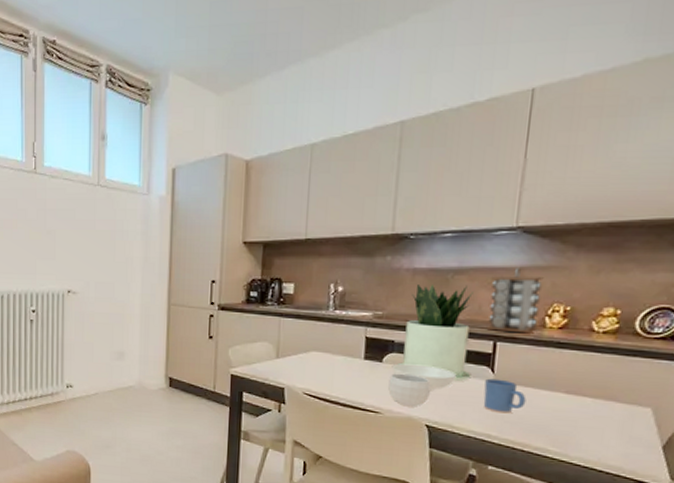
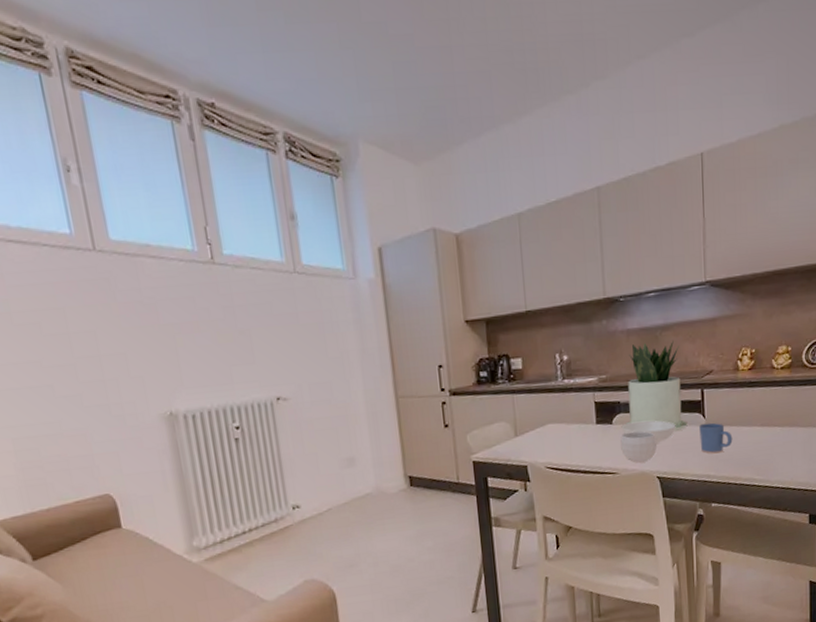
spice rack: present [486,268,544,334] -> none [692,319,733,380]

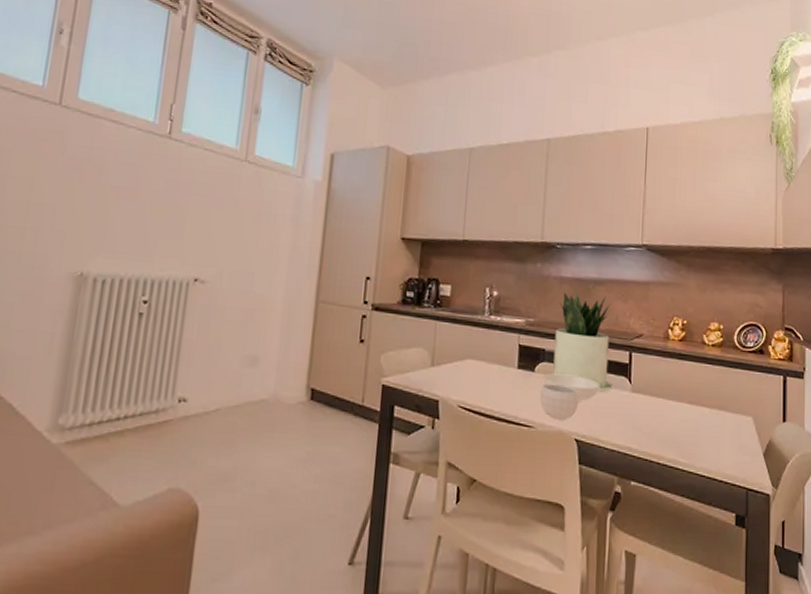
mug: present [699,422,733,454] -> none [623,389,659,425]

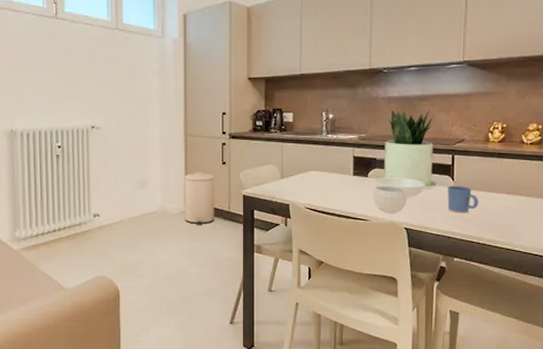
pedal bin: none [303,350,349,422] -> present [184,172,215,225]
mug: none [623,389,659,425] -> present [447,185,479,214]

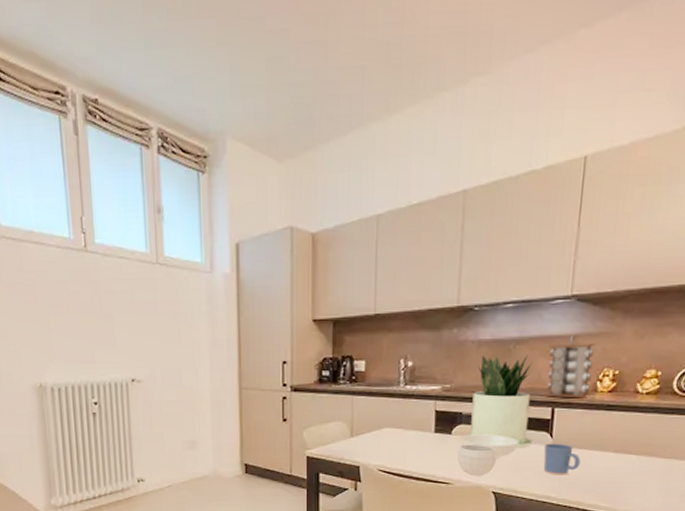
pedal bin: present [184,172,215,225] -> none [239,430,275,490]
spice rack: none [446,94,486,147] -> present [545,335,596,399]

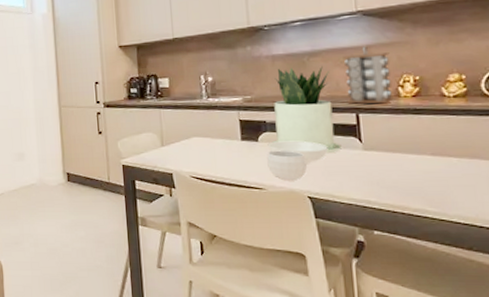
mug: present [543,443,581,475] -> none [355,147,397,179]

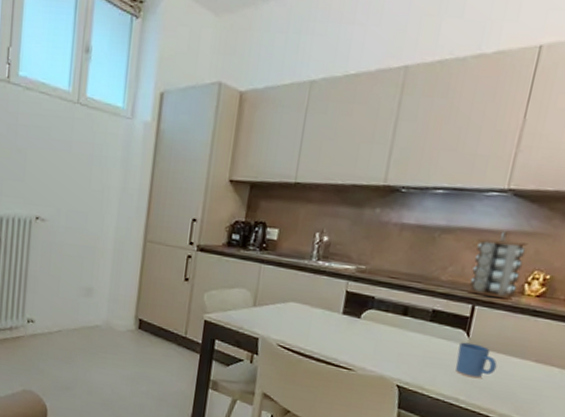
bowl: present [267,140,328,165] -> none [369,321,433,352]
cup: present [267,150,308,181] -> none [363,330,407,367]
planter: present [271,65,342,154] -> none [374,241,458,344]
mug: none [355,147,397,179] -> present [455,342,497,379]

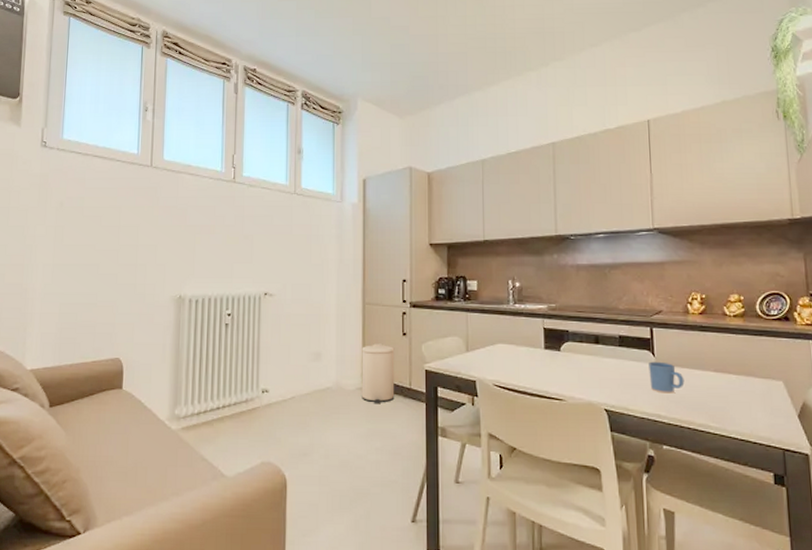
pedal bin: none [132,285,174,348] -> present [362,343,395,403]
spice rack: present [466,231,528,300] -> none [640,262,683,319]

